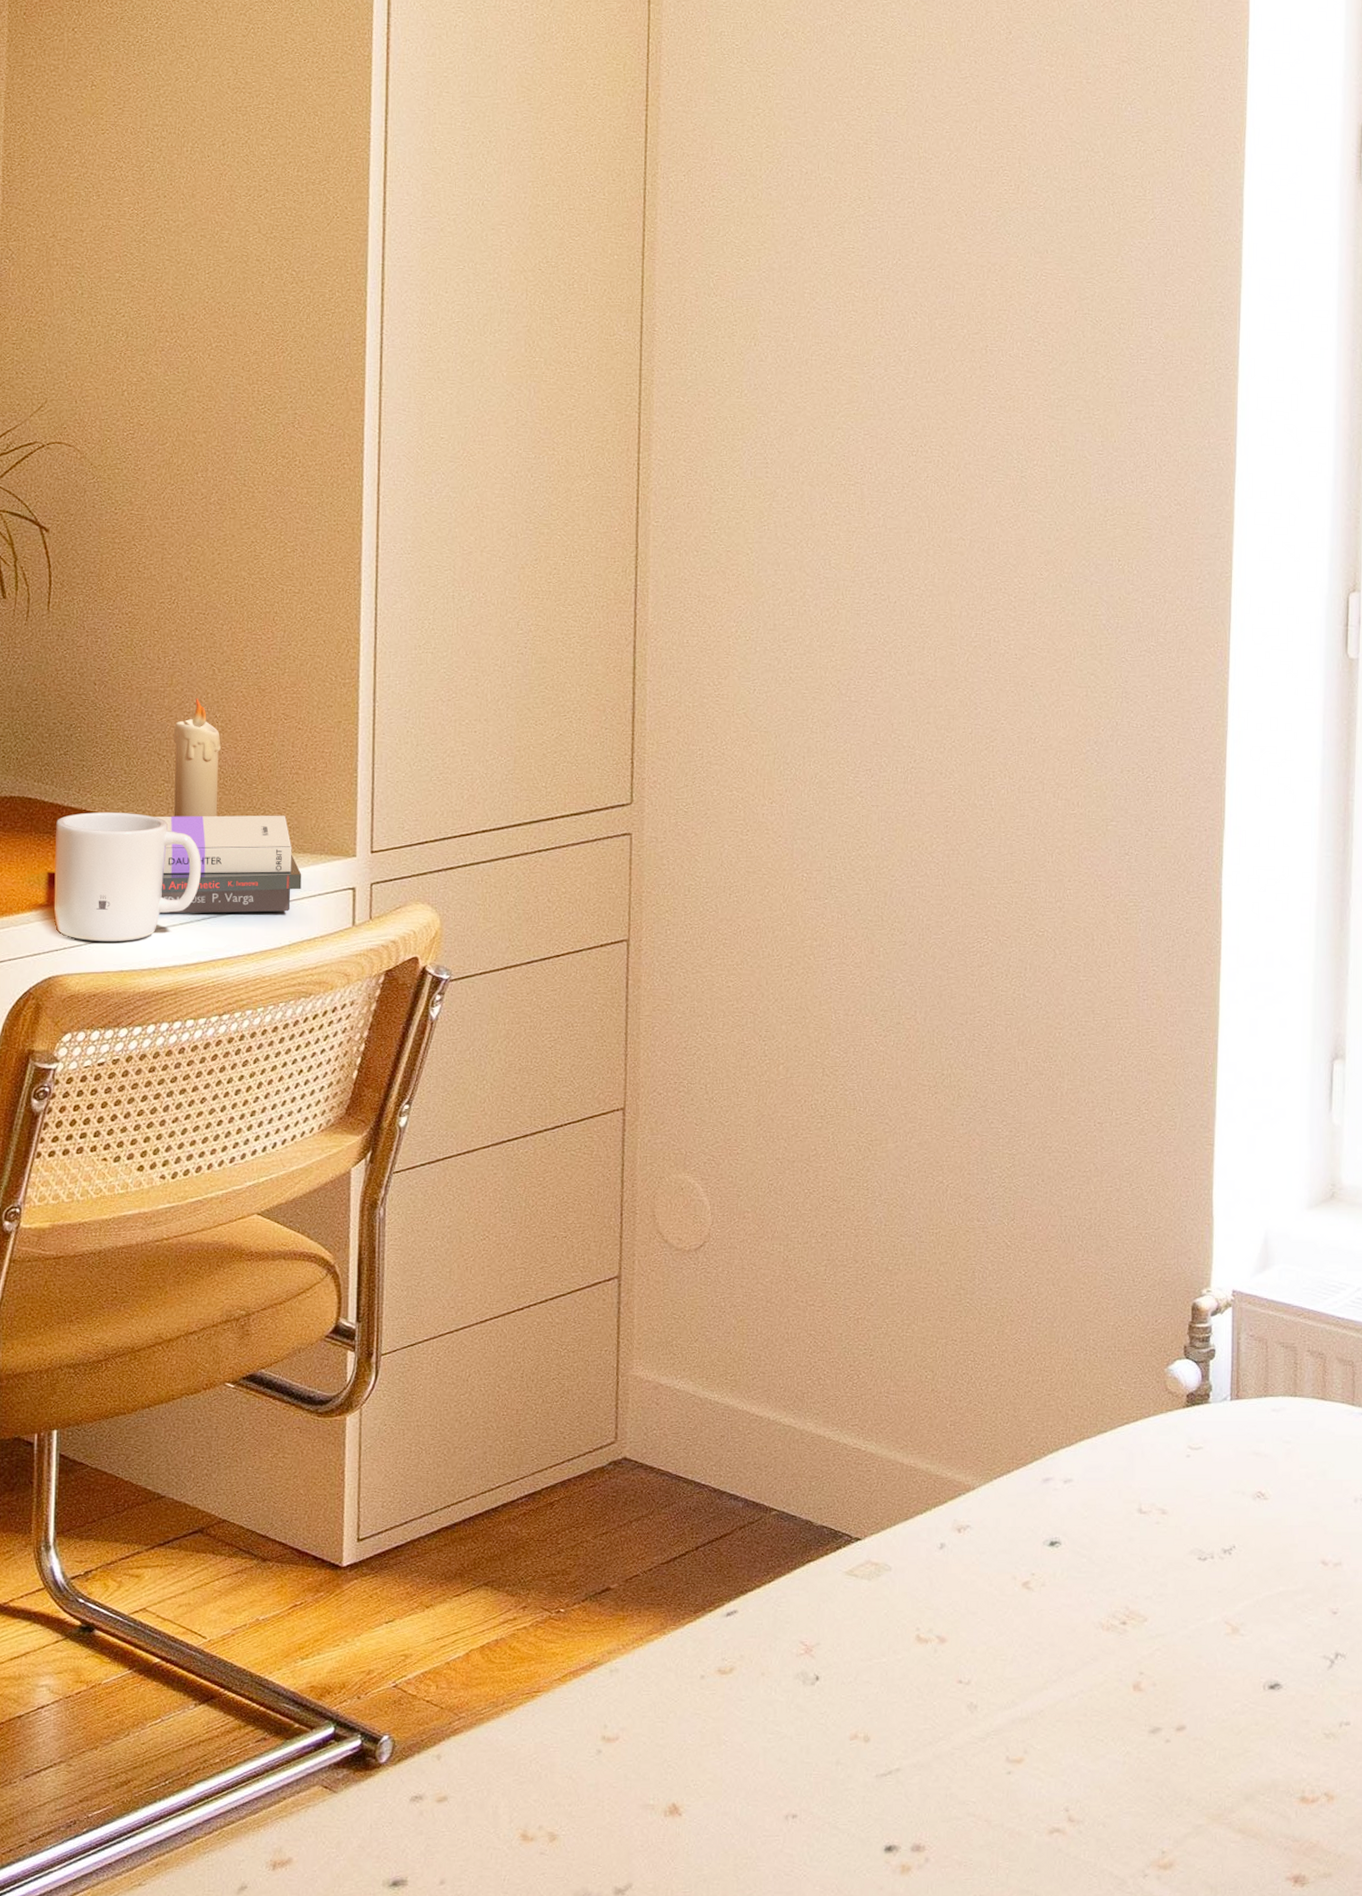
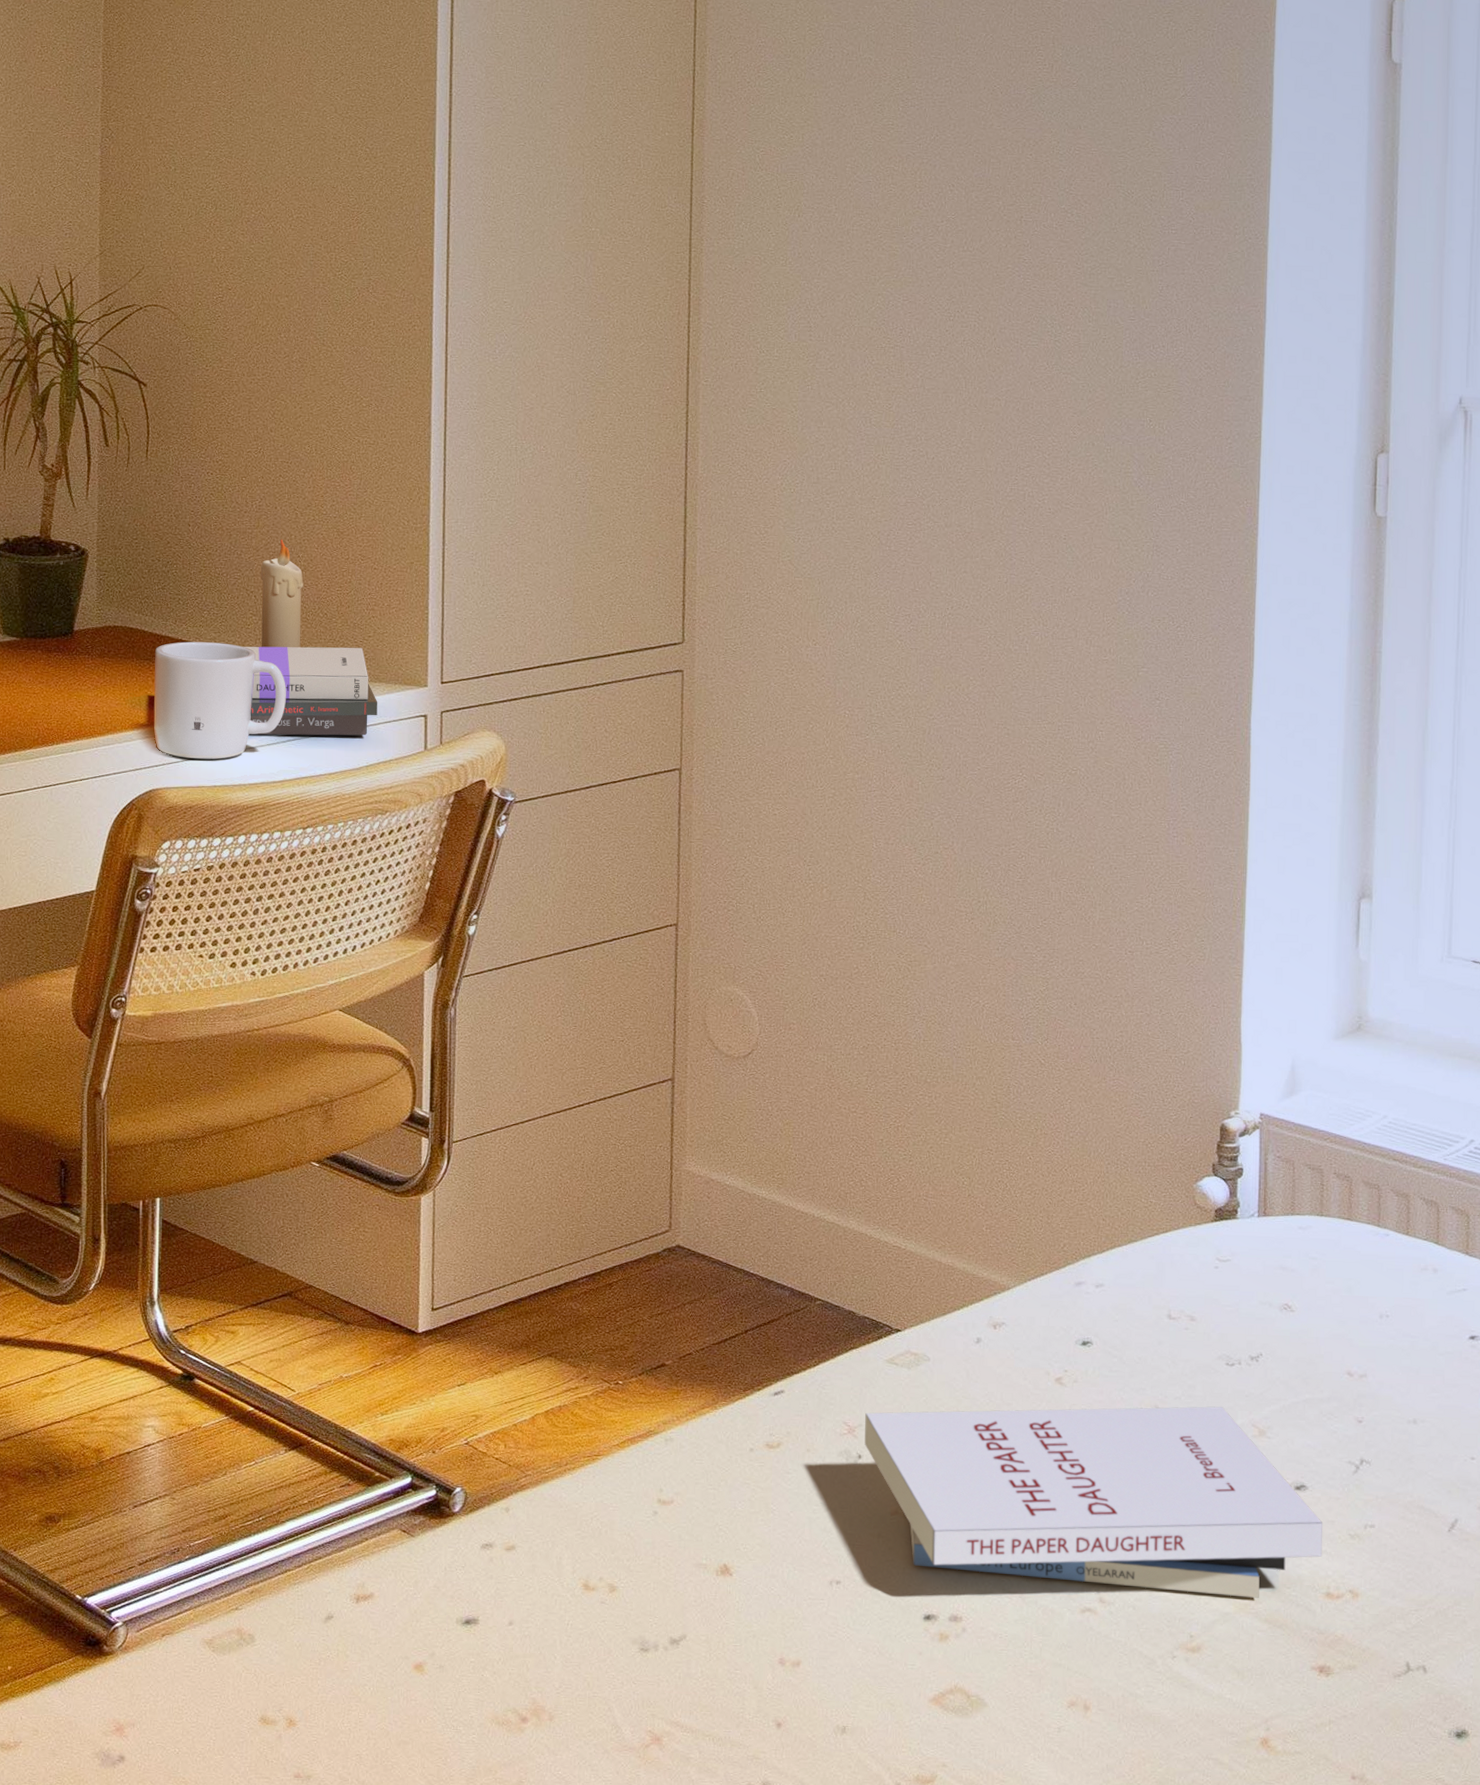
books: none [822,1605,1298,1807] -> present [865,1406,1323,1598]

